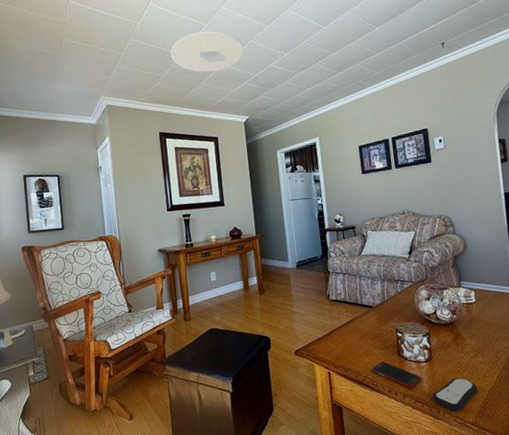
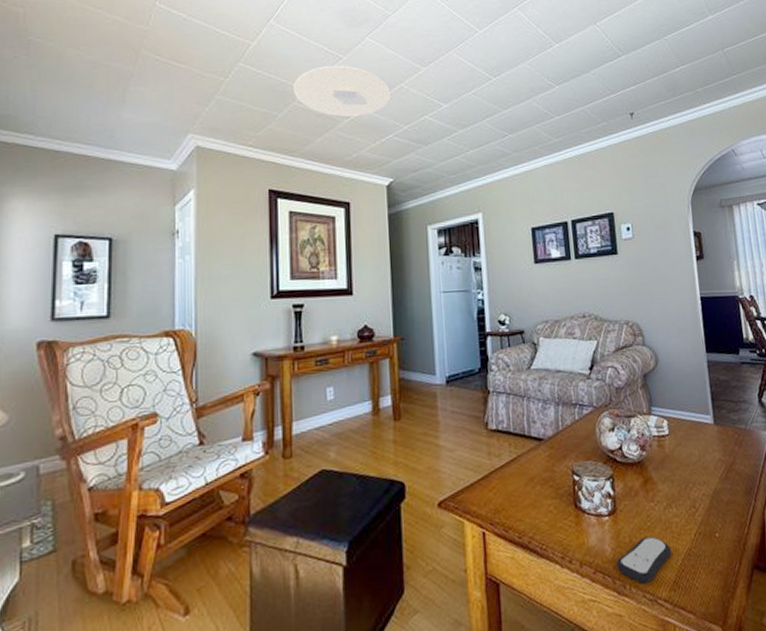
cell phone: present [371,361,422,389] -> none [539,515,603,554]

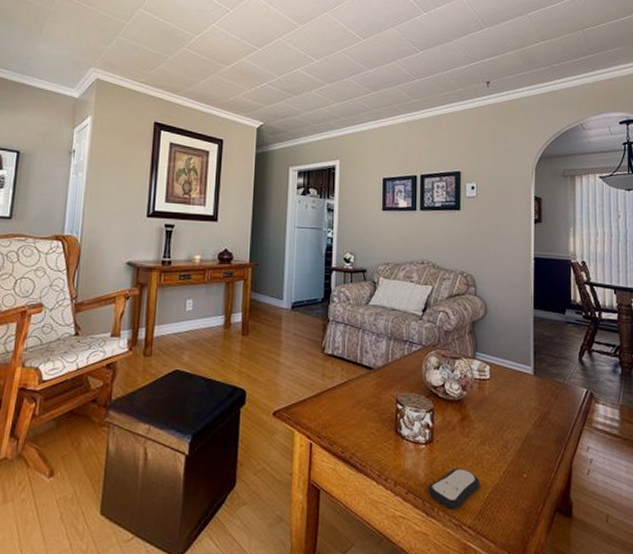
ceiling light: present [293,65,391,117] -> none [184,17,269,65]

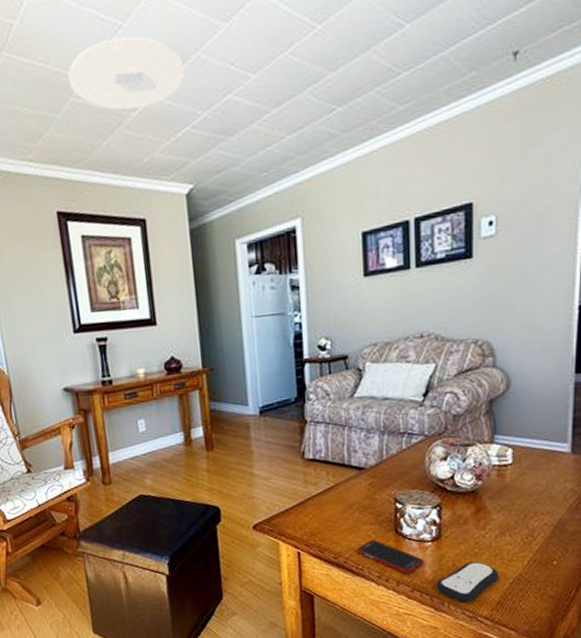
ceiling light: none [184,17,269,65] -> present [68,36,185,111]
cell phone: none [361,438,418,475] -> present [356,540,424,574]

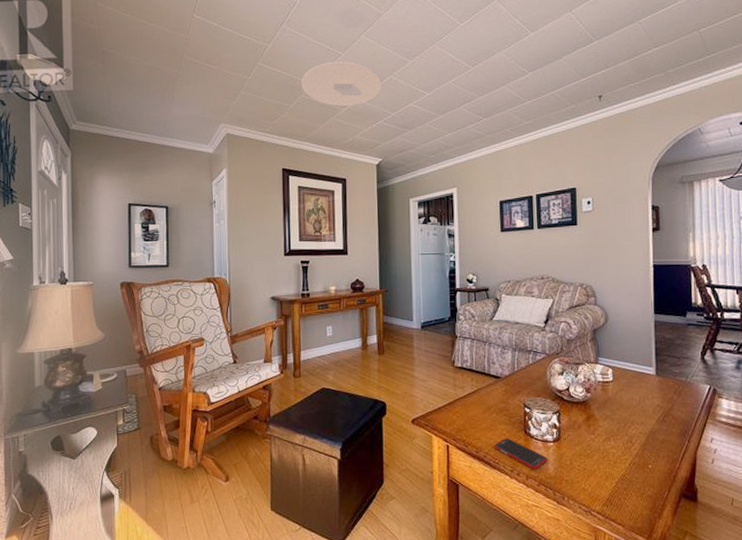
remote control: present [436,561,499,603] -> none [558,461,607,498]

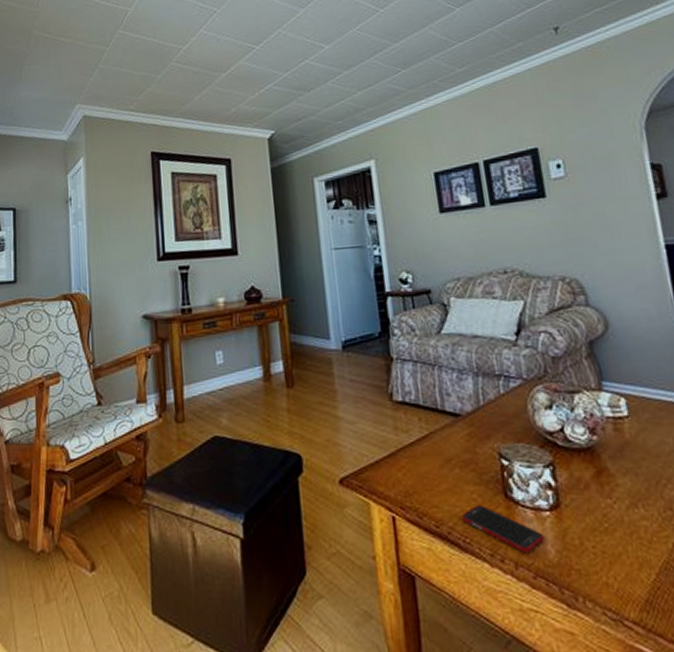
ceiling light: present [301,61,381,107] -> none [170,18,268,72]

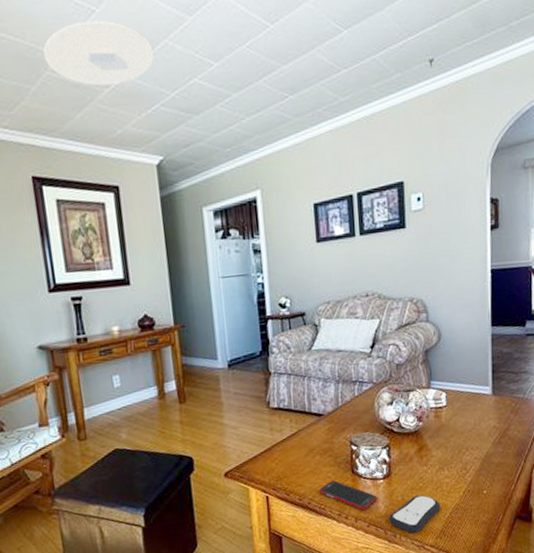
ceiling light: none [170,18,268,72] -> present [43,20,154,87]
remote control: none [563,540,641,598] -> present [389,494,441,534]

